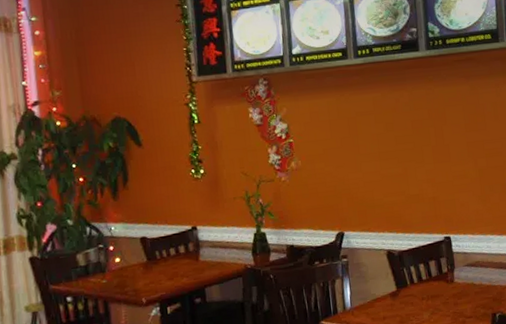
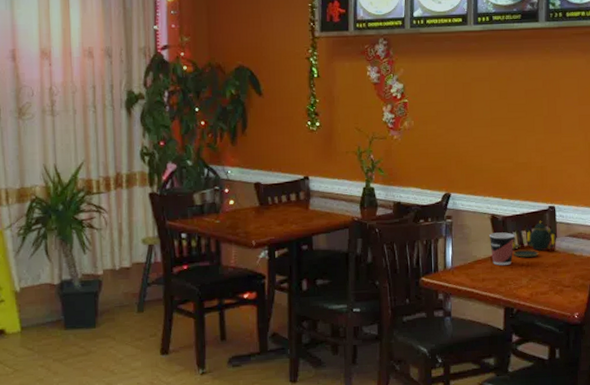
cup: none [386,267,413,302] -> present [488,232,515,266]
teapot: none [411,252,454,292] -> present [512,220,555,258]

